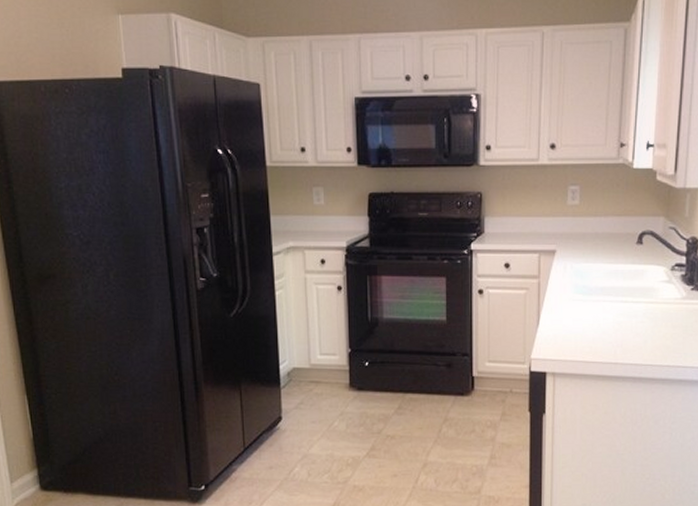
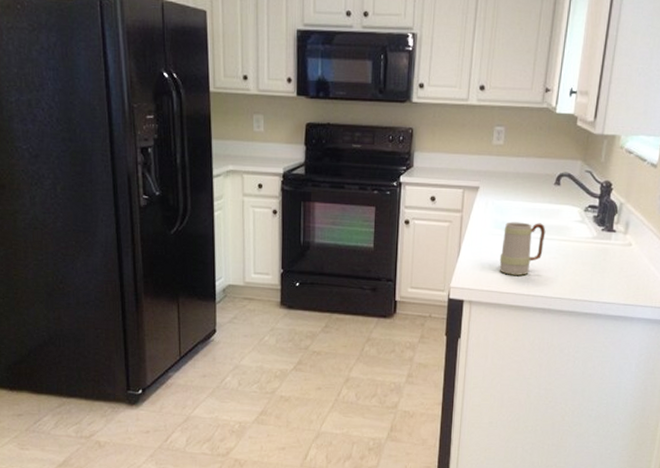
mug: none [582,285,631,343] -> present [499,222,546,276]

